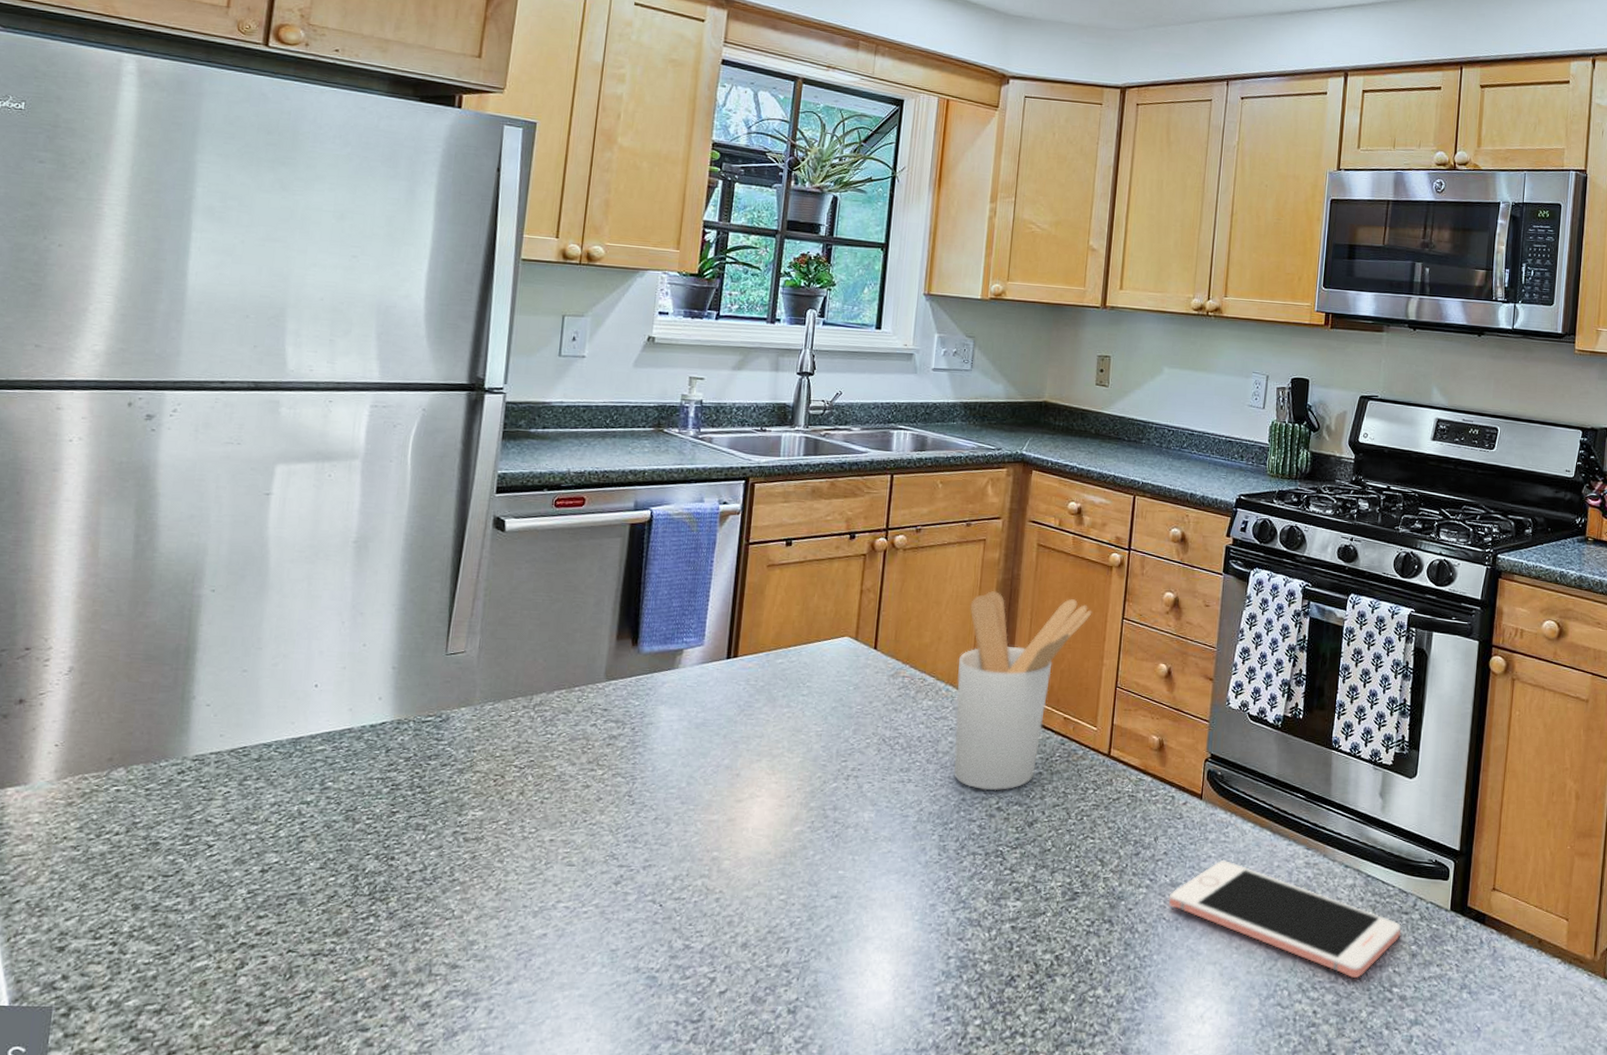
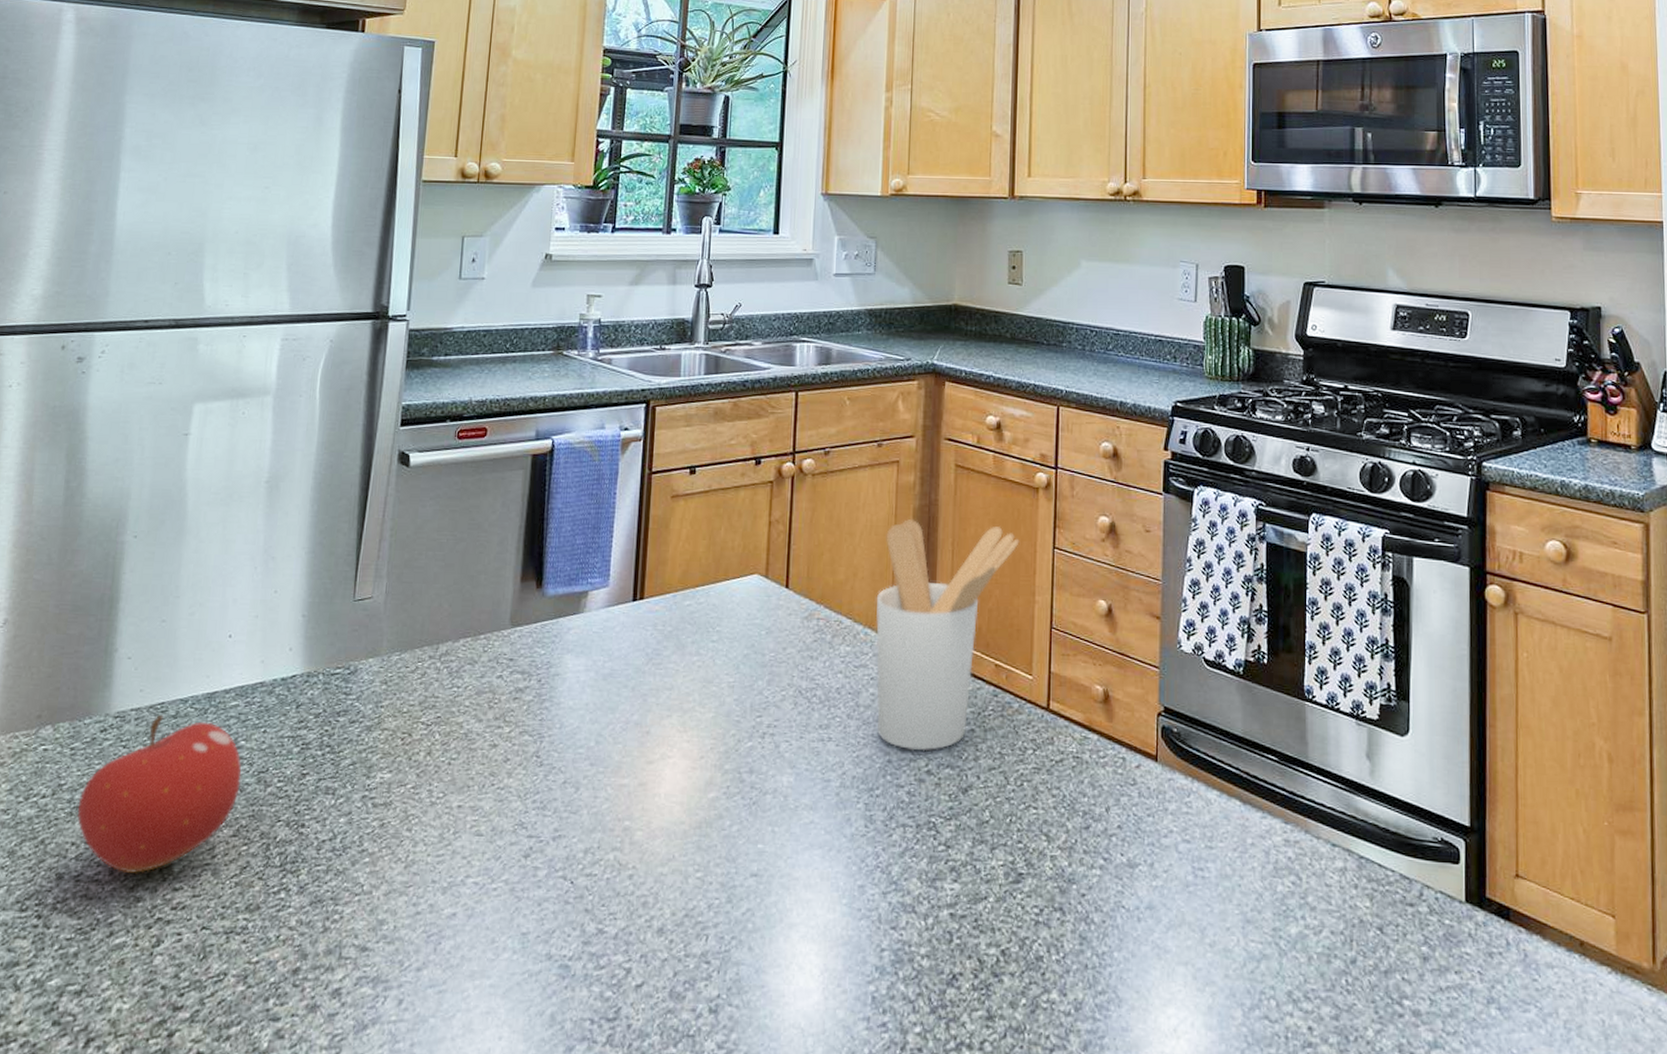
fruit: none [154,757,329,903] -> present [77,714,242,873]
cell phone: present [1168,860,1401,978] -> none [1127,836,1408,986]

